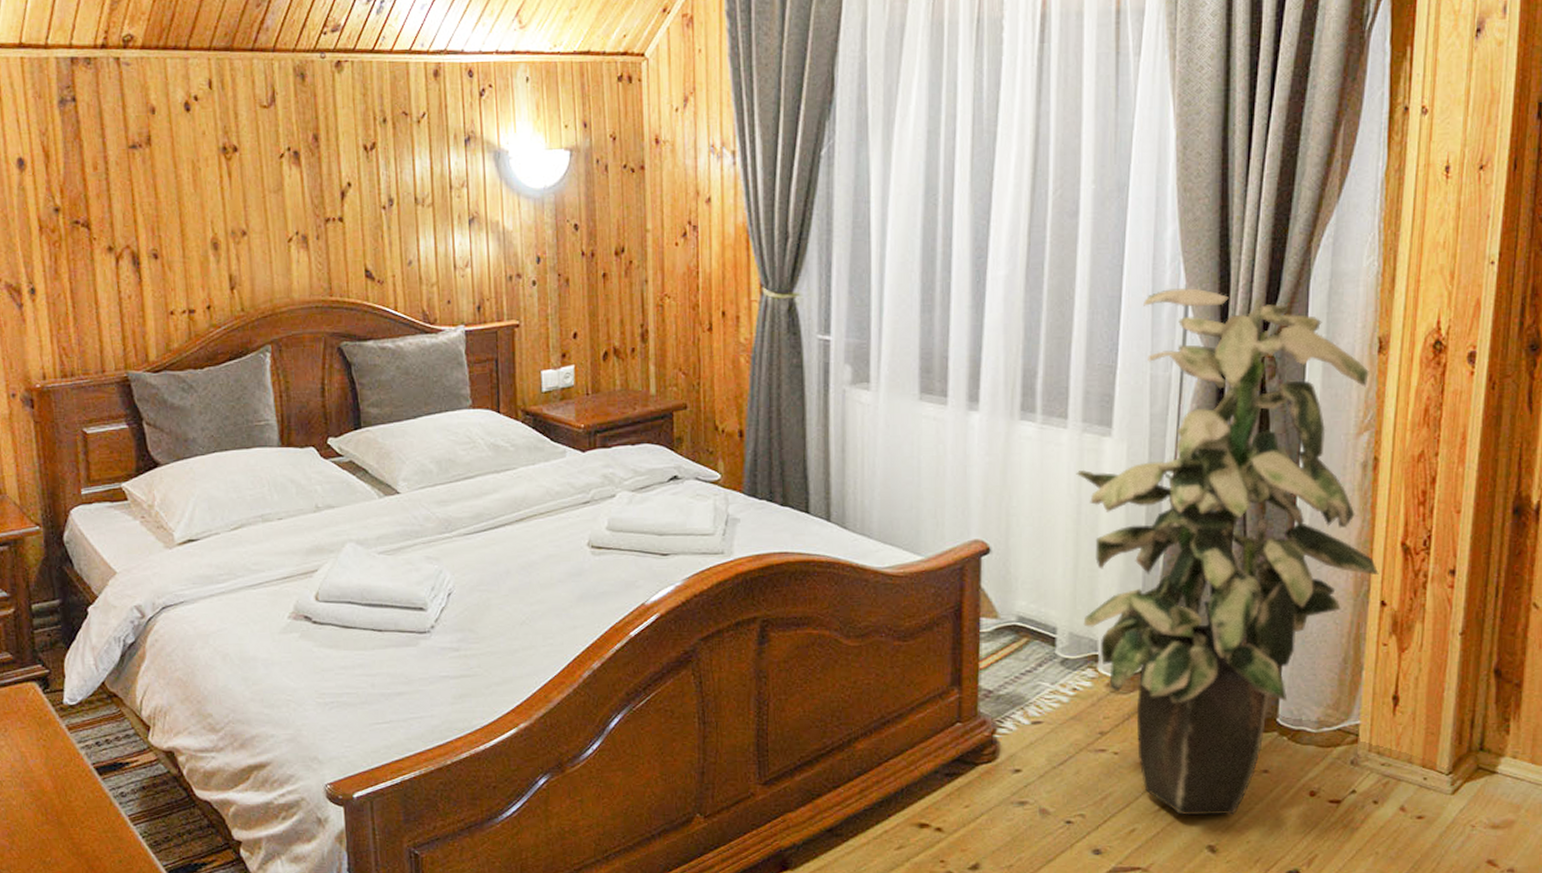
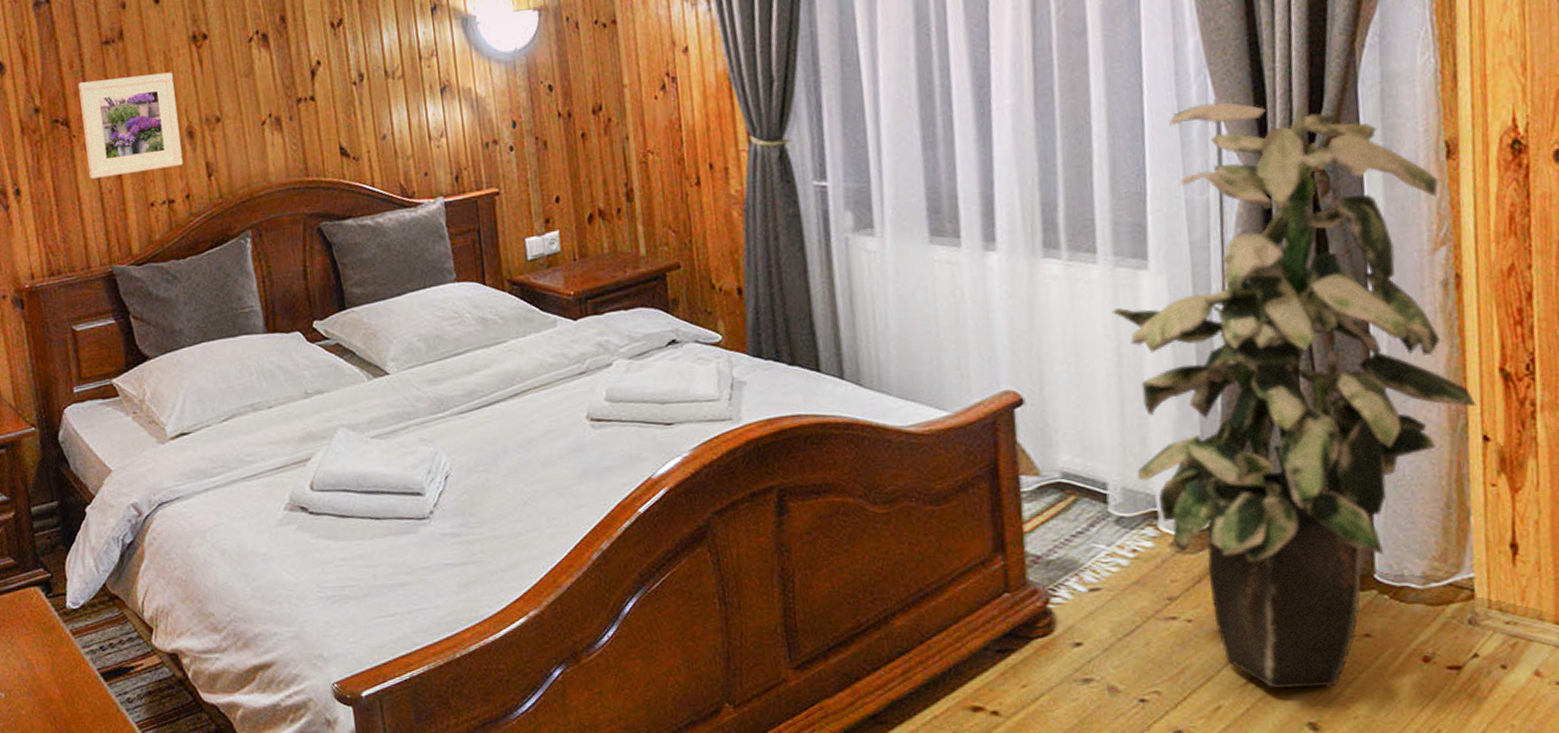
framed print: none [102,182,206,283] -> present [78,72,183,179]

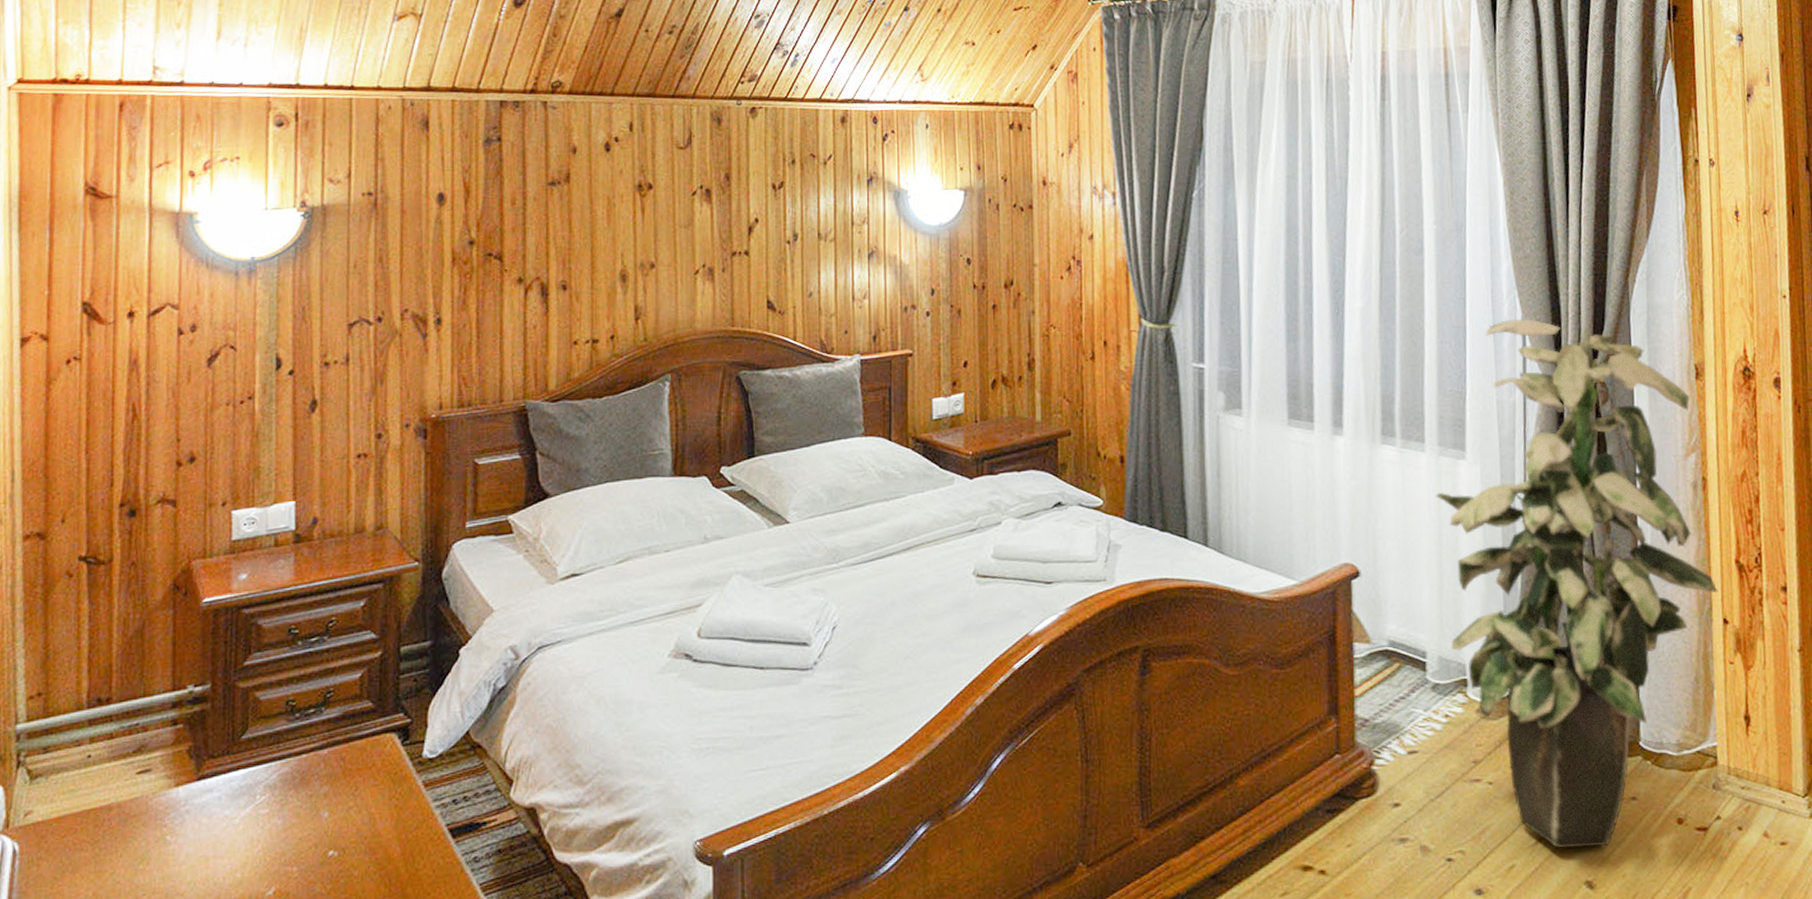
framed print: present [78,72,183,179] -> none [515,217,613,313]

